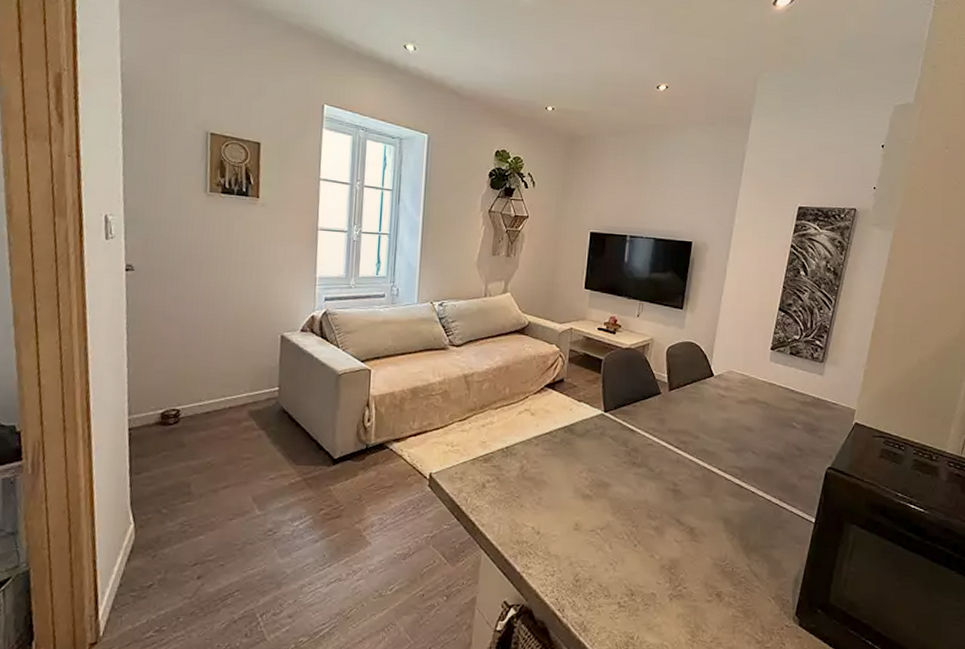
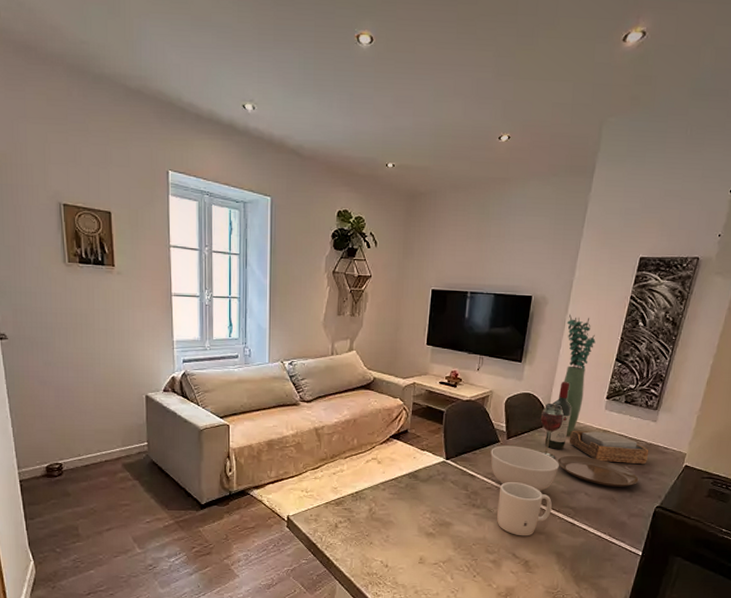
bowl: none [651,397,724,450] -> present [490,445,559,492]
mug: none [658,438,718,500] -> present [496,482,552,536]
wineglass: none [702,353,728,413] -> present [538,404,565,458]
wine bottle: none [708,331,735,403] -> present [544,382,571,449]
plate: none [723,409,808,445] -> present [558,455,639,487]
vase: none [726,261,758,390] -> present [563,314,596,437]
napkin holder: none [733,382,817,421] -> present [569,430,649,465]

